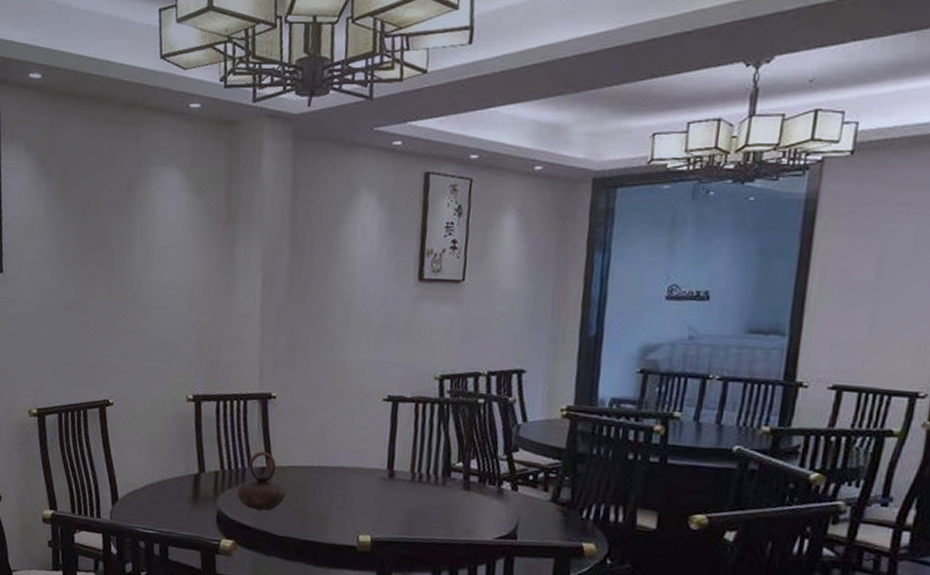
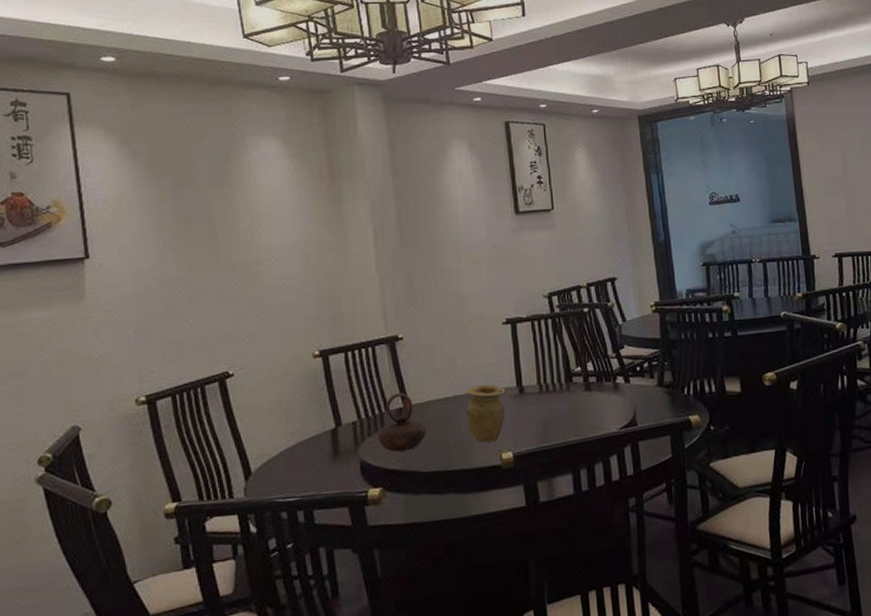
vase: none [327,460,375,522] -> present [466,385,506,443]

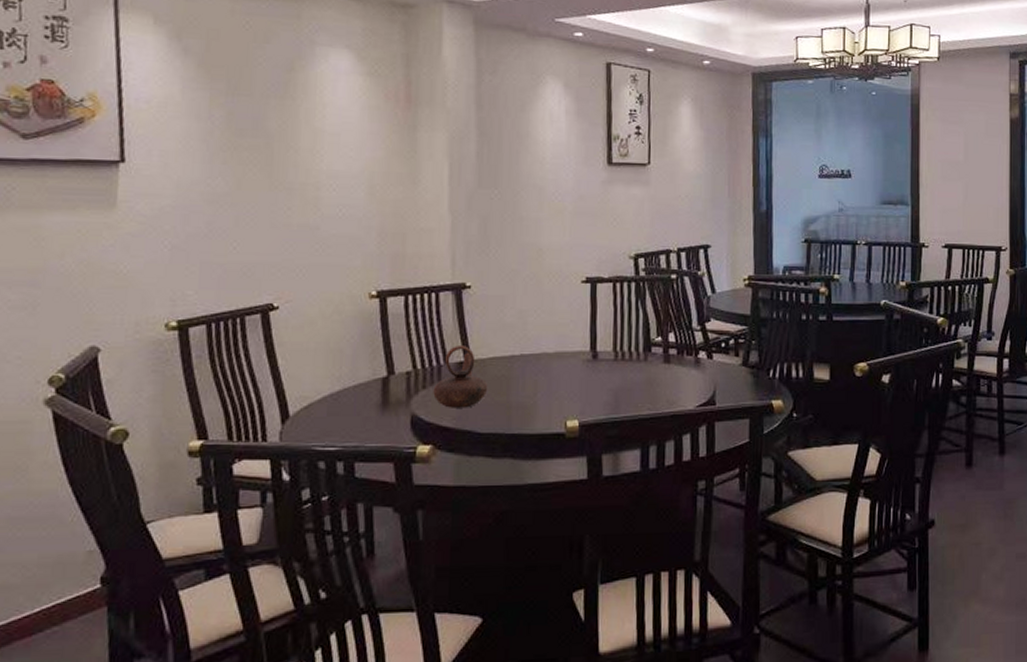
vase: present [466,385,506,443] -> none [532,346,578,408]

